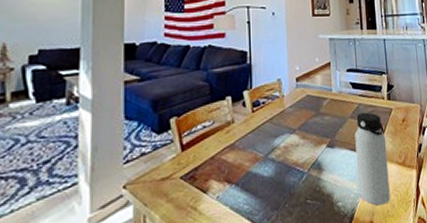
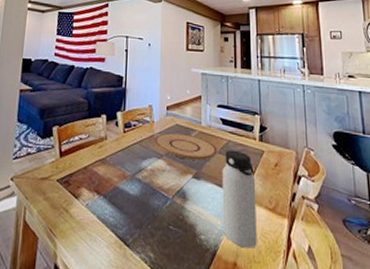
plate: none [286,104,349,130] -> present [155,133,217,161]

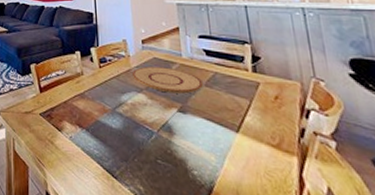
water bottle: present [222,150,257,249] -> none [211,82,261,187]

